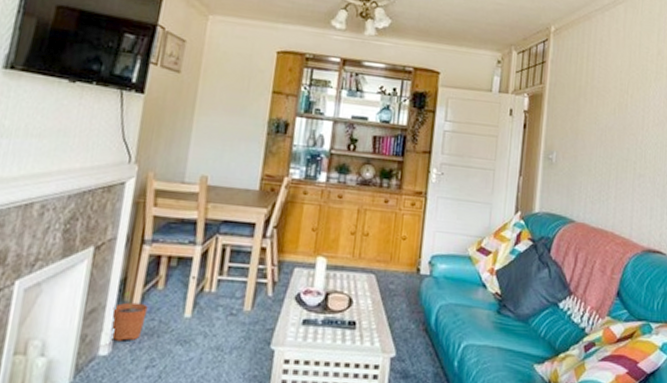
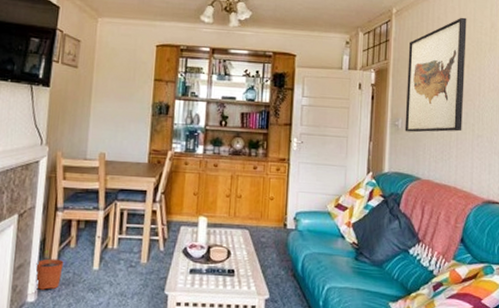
wall art: none [559,40,632,170] -> present [404,17,467,133]

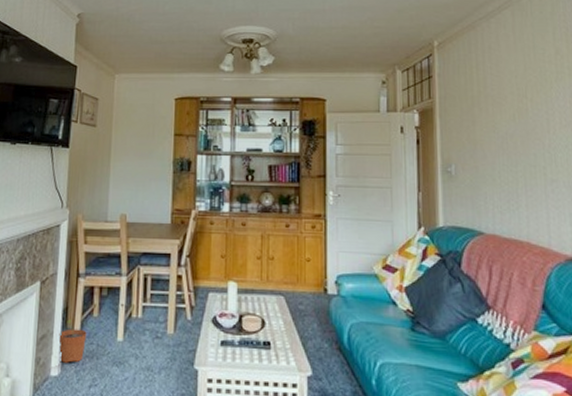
wall art: present [404,17,467,133] -> none [456,45,531,179]

